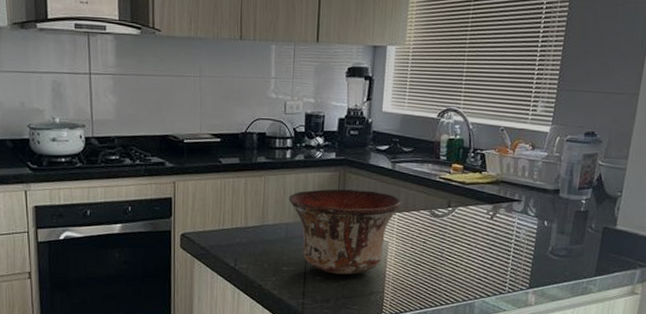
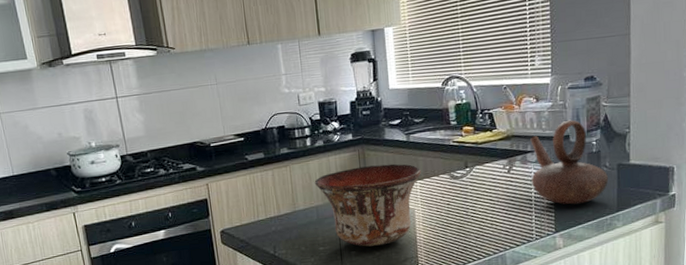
teapot: none [513,173,592,263] -> present [530,119,609,205]

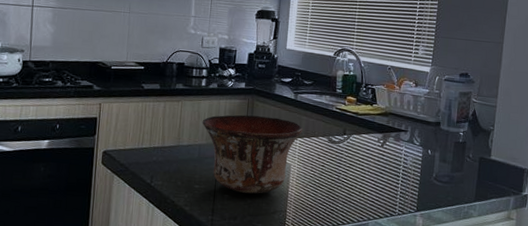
teapot: present [530,119,609,205] -> none [401,108,471,188]

